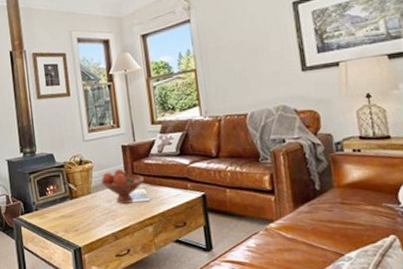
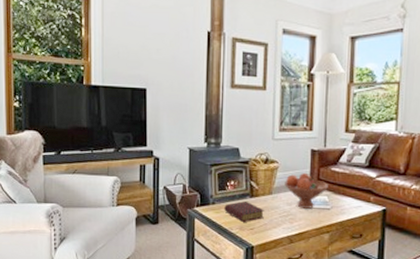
book: none [47,203,87,224] -> present [224,200,264,222]

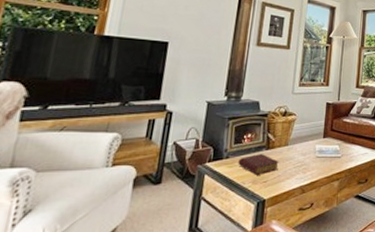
fruit bowl: present [285,172,328,209] -> none [300,124,340,158]

